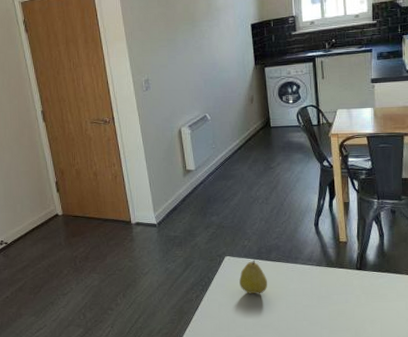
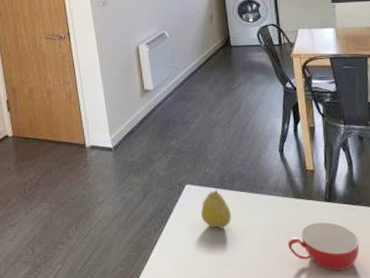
bowl: none [319,288,386,330] -> present [287,222,360,271]

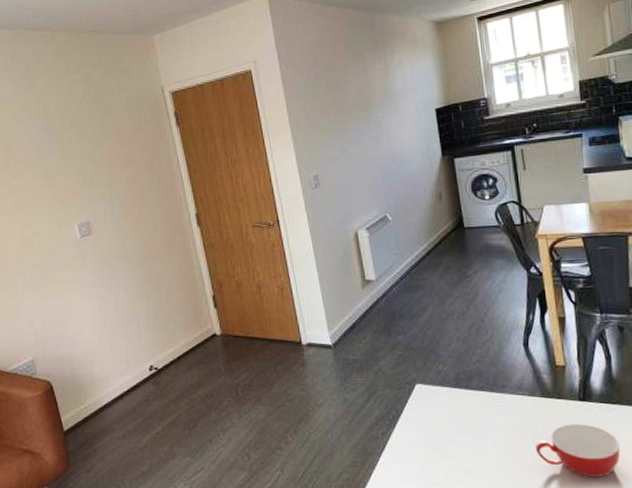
fruit: present [201,189,231,228] -> none [434,388,469,431]

